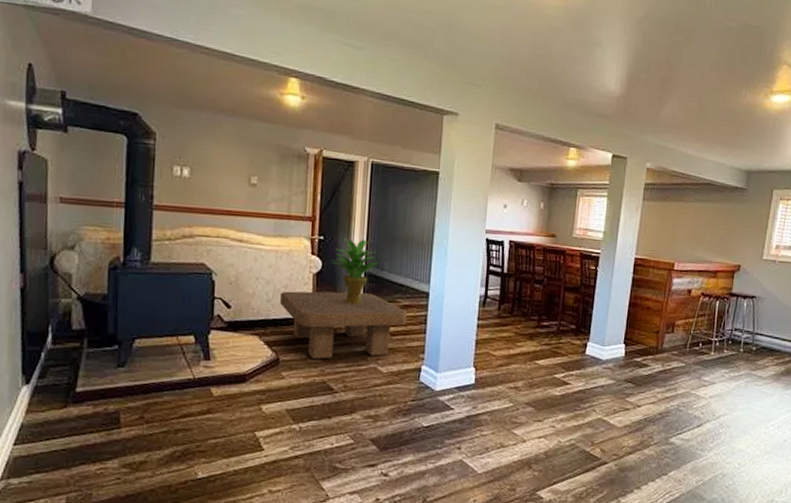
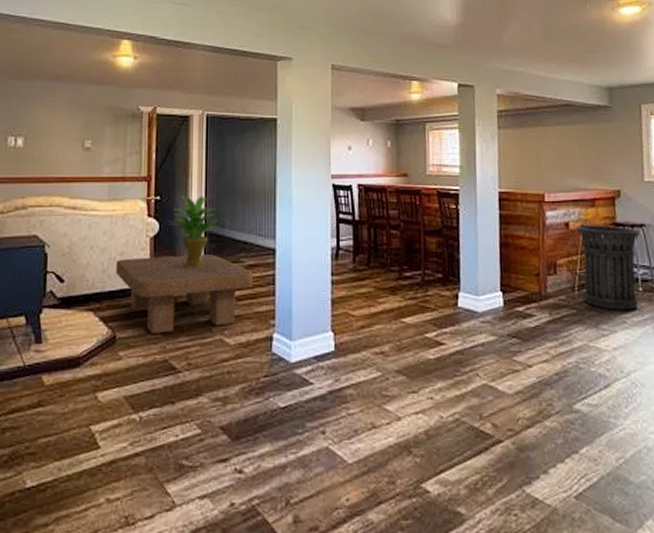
trash can: none [693,293,751,367] -> present [577,225,641,310]

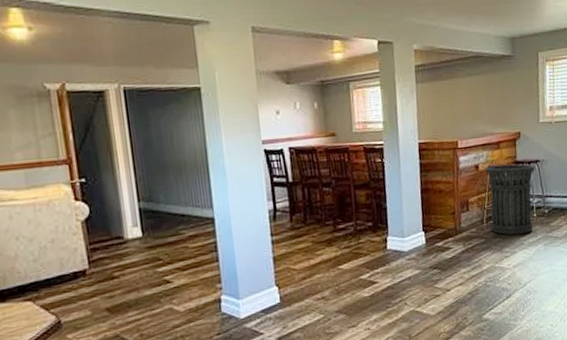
coffee table: present [116,254,253,334] -> none [48,230,195,313]
potted plant: present [168,196,218,268] -> none [98,173,152,247]

